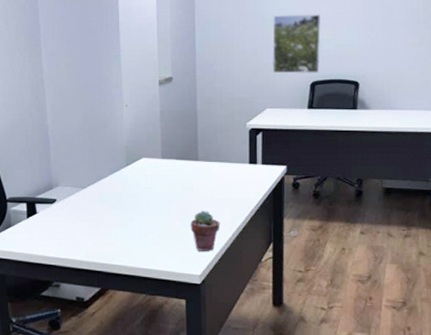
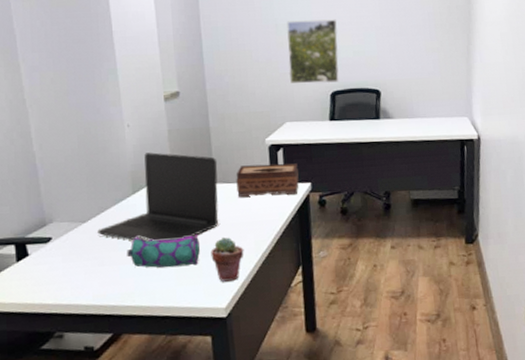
laptop: none [94,130,202,210] -> present [97,152,219,242]
pencil case: none [117,203,182,234] -> present [127,234,201,268]
tissue box: none [217,146,275,177] -> present [236,163,299,197]

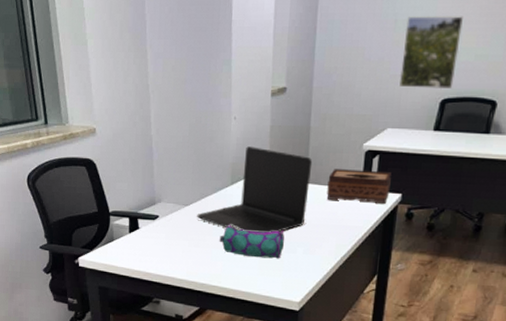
potted succulent: present [210,236,244,282] -> none [293,236,325,279]

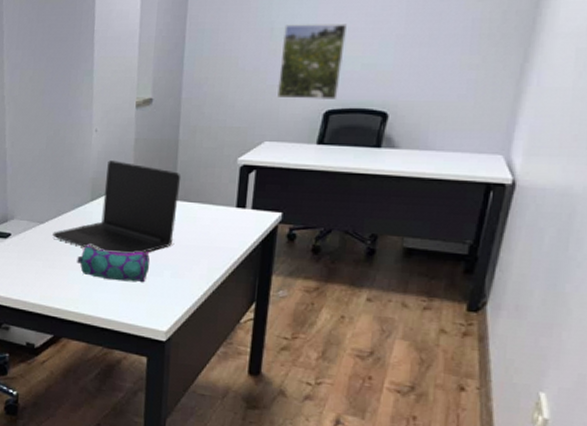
tissue box: present [326,169,391,205] -> none [197,185,270,225]

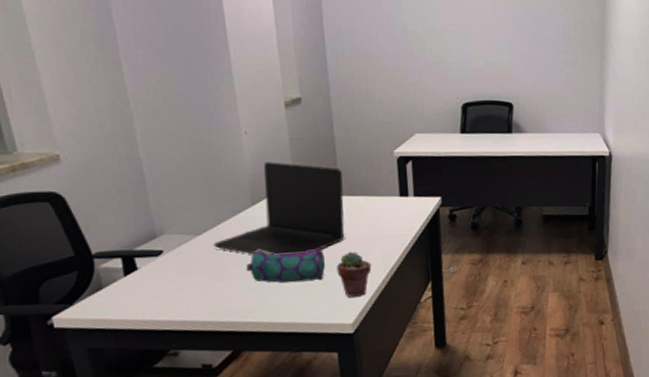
potted succulent: none [159,257,195,306] -> present [336,251,372,297]
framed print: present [277,24,347,101] -> none [415,27,471,95]

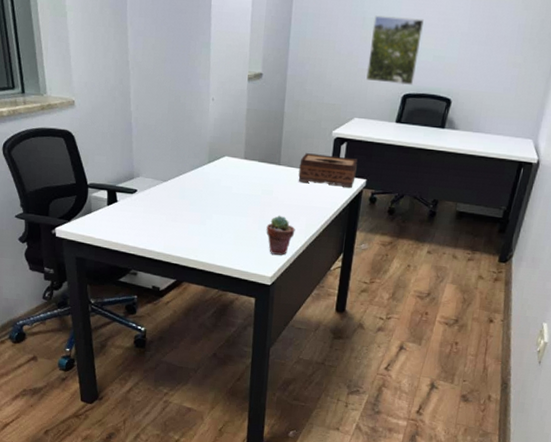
laptop: present [214,162,345,256] -> none [174,127,286,211]
pencil case: present [246,249,326,283] -> none [196,201,259,236]
tissue box: none [362,176,429,210] -> present [298,153,358,189]
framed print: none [415,27,471,95] -> present [366,15,424,86]

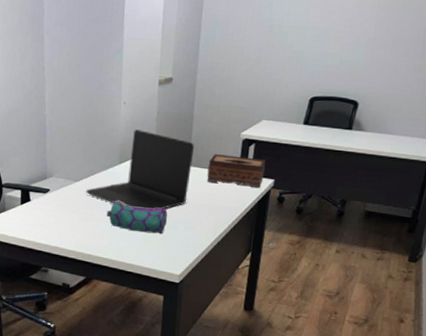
laptop: none [174,127,286,211] -> present [86,129,195,210]
pencil case: none [196,201,259,236] -> present [106,200,168,235]
potted succulent: present [266,215,296,255] -> none [175,214,204,254]
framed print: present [366,15,424,86] -> none [274,22,330,89]

